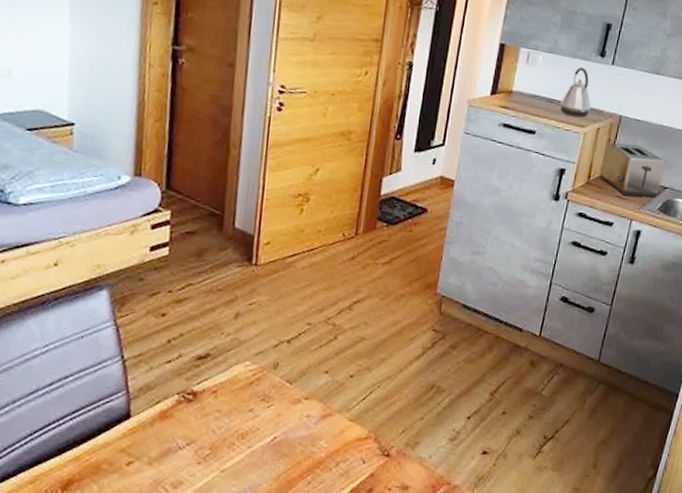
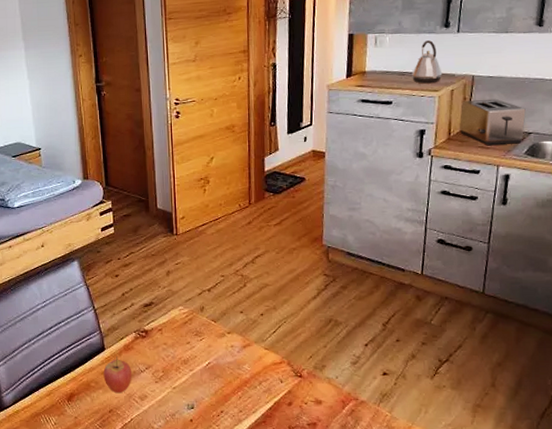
fruit: none [122,427,166,479] -> present [103,357,132,394]

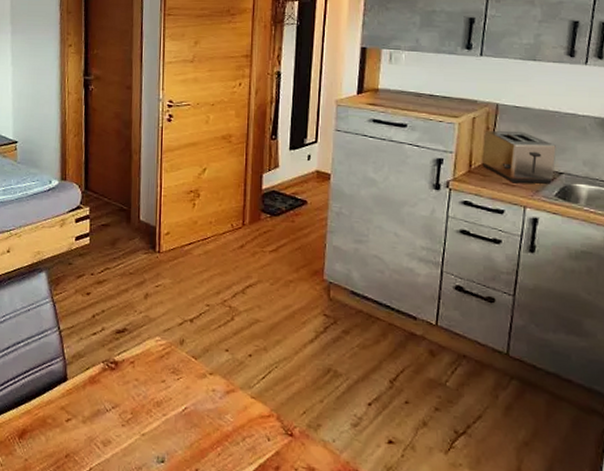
fruit: present [103,357,132,394] -> none [62,390,96,435]
kettle: present [412,40,443,84] -> none [429,61,463,109]

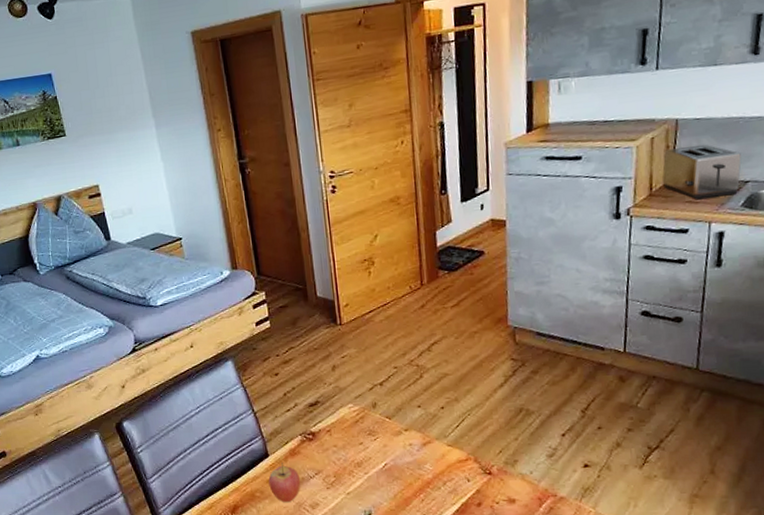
fruit: none [62,390,96,435] -> present [268,463,301,503]

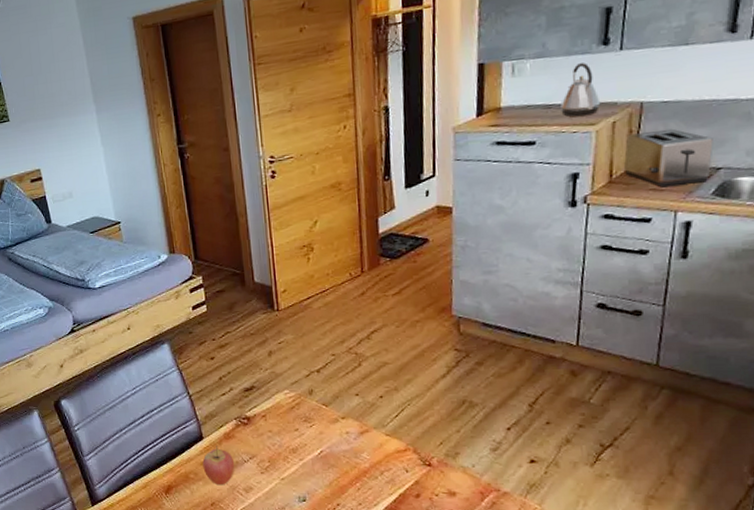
kettle: none [603,81,640,134] -> present [560,63,601,118]

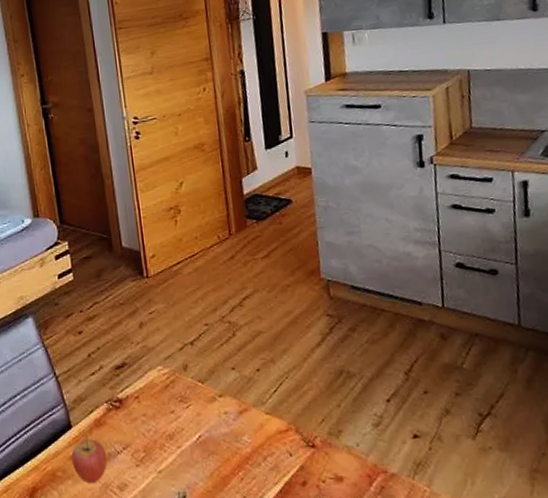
kettle: present [560,63,601,118] -> none [398,34,434,83]
toaster: present [624,128,714,187] -> none [459,94,537,148]

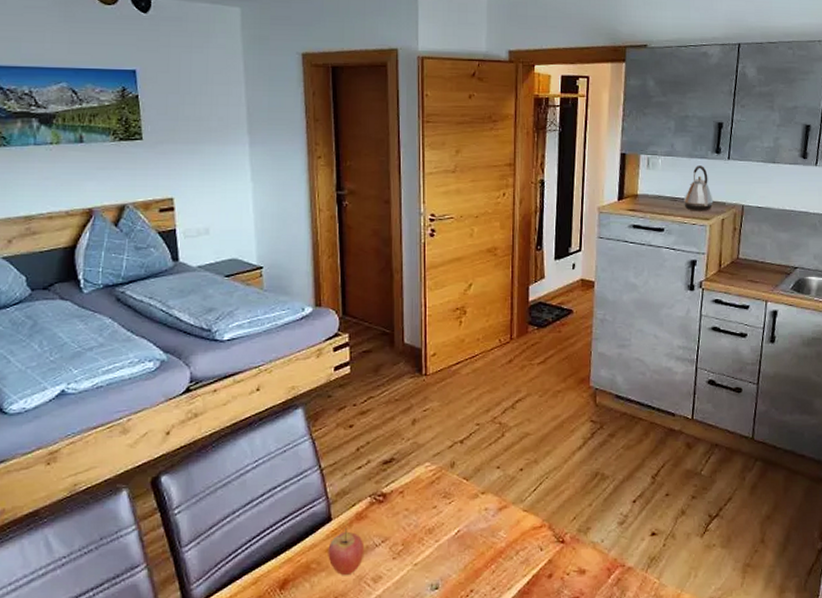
kettle: none [398,34,434,83] -> present [684,166,714,211]

